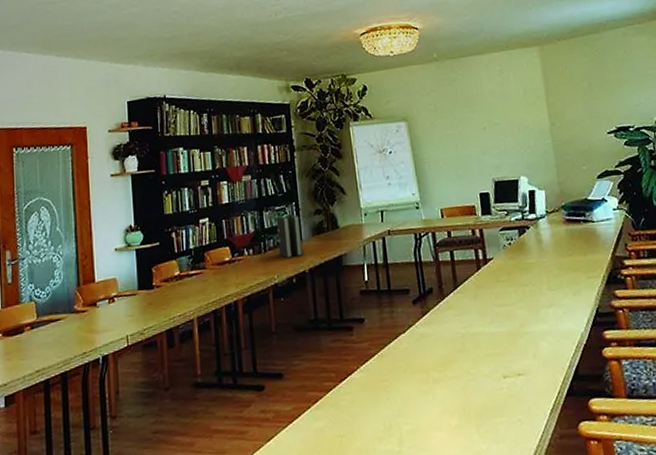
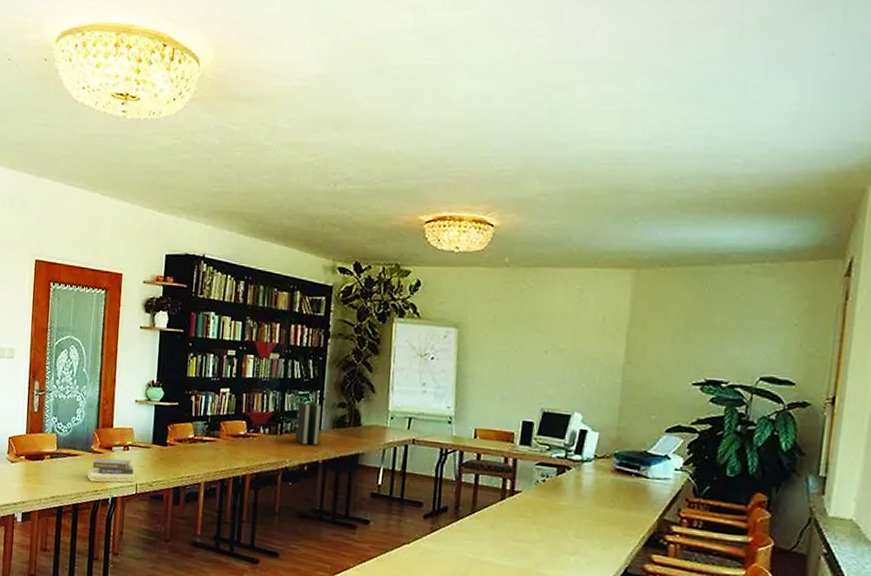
books: none [72,311,125,345] -> present [86,457,136,483]

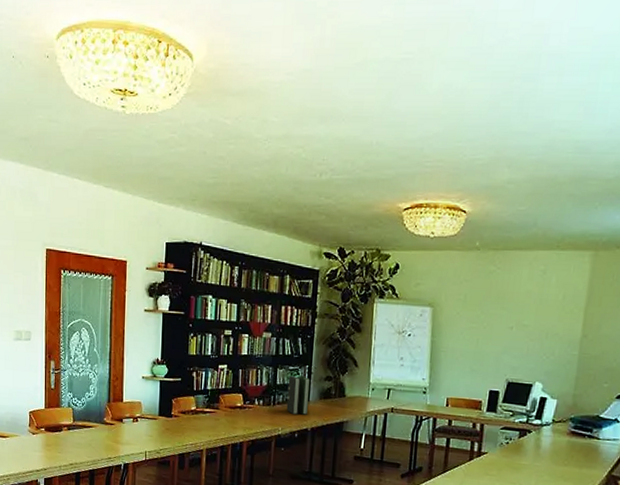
books: present [86,457,136,483] -> none [101,428,145,451]

